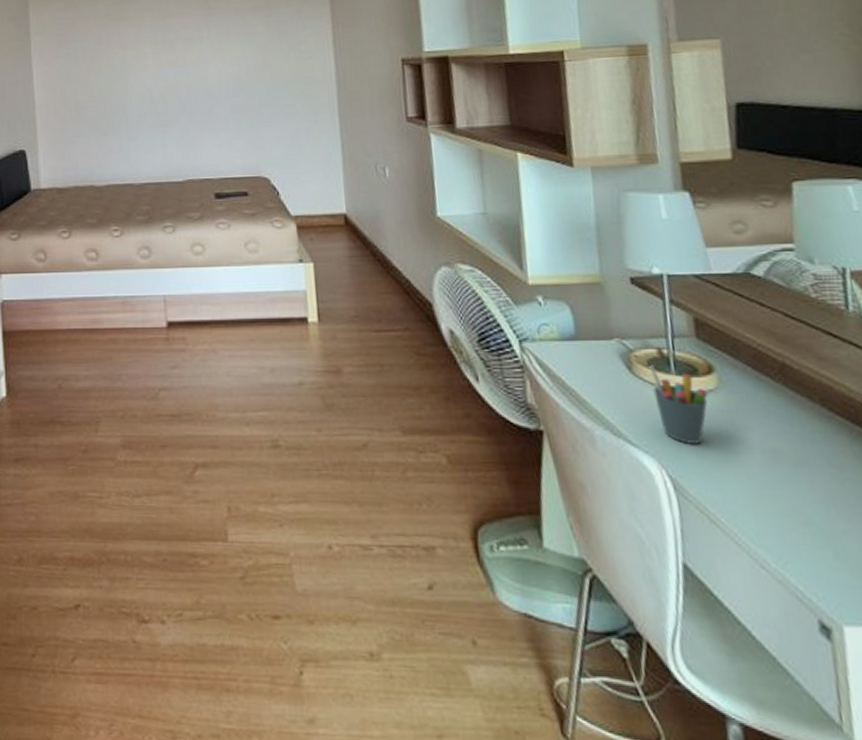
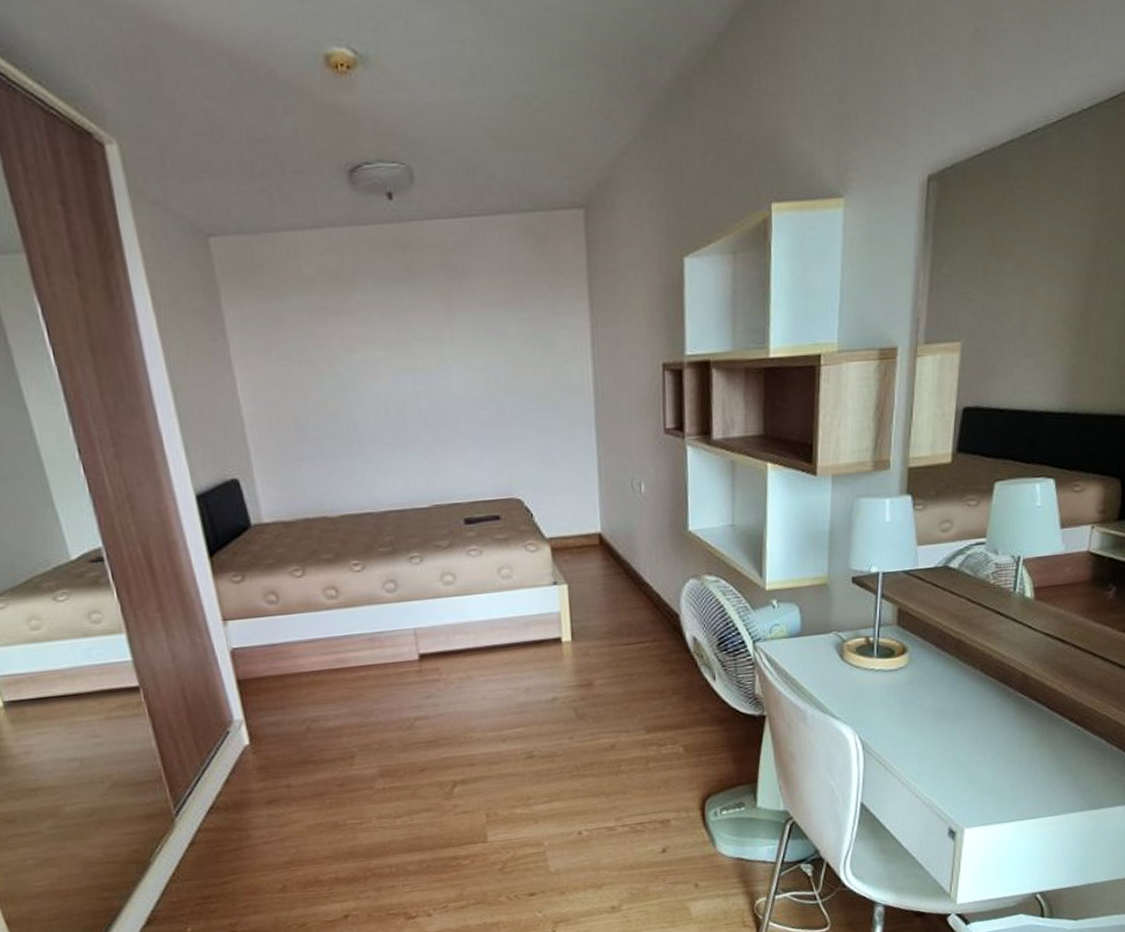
pen holder: present [649,365,709,444] -> none [857,651,900,713]

